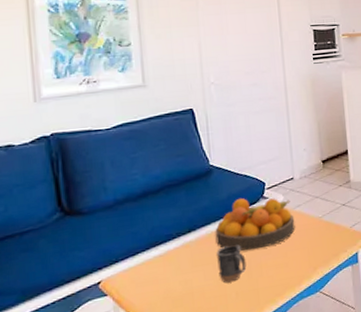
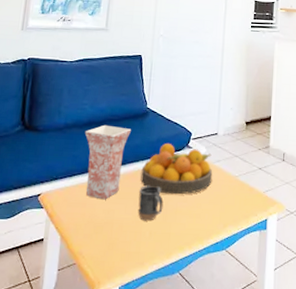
vase: none [140,191,195,272] -> present [84,125,131,200]

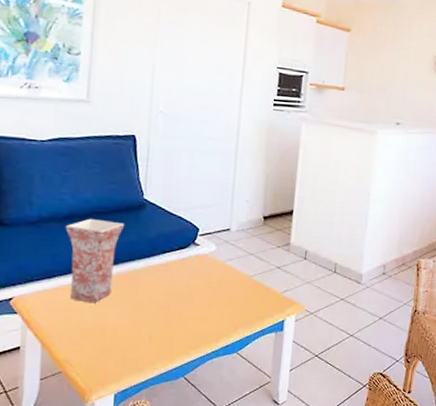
mug: present [137,186,164,221] -> none [134,287,166,325]
fruit bowl: present [140,144,213,195] -> none [137,240,224,297]

